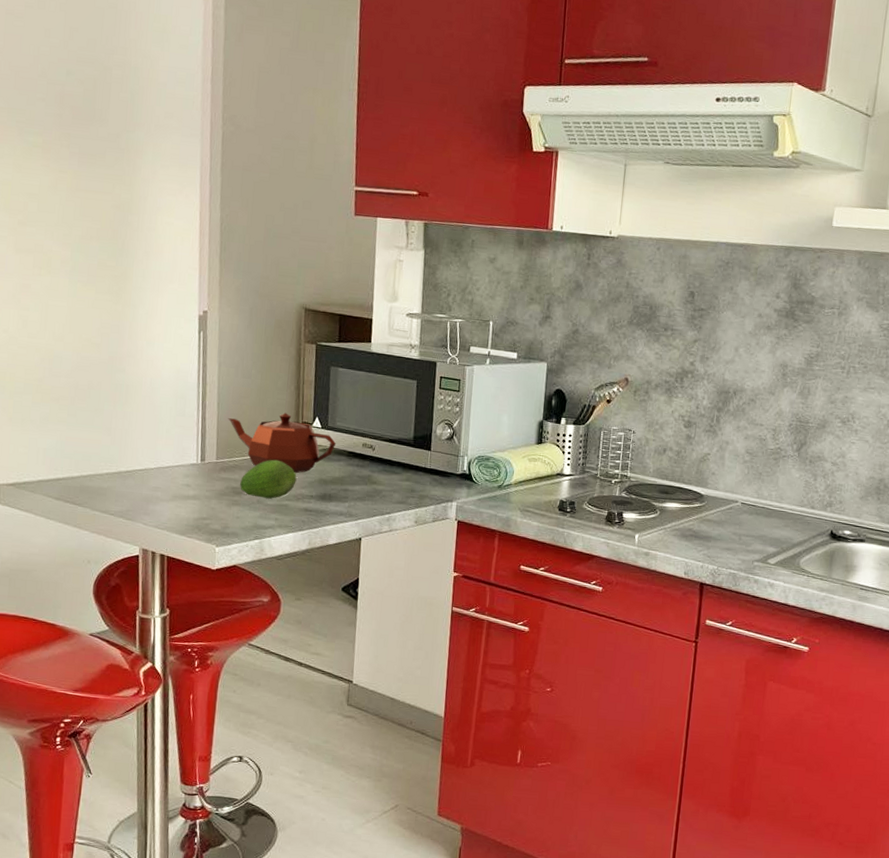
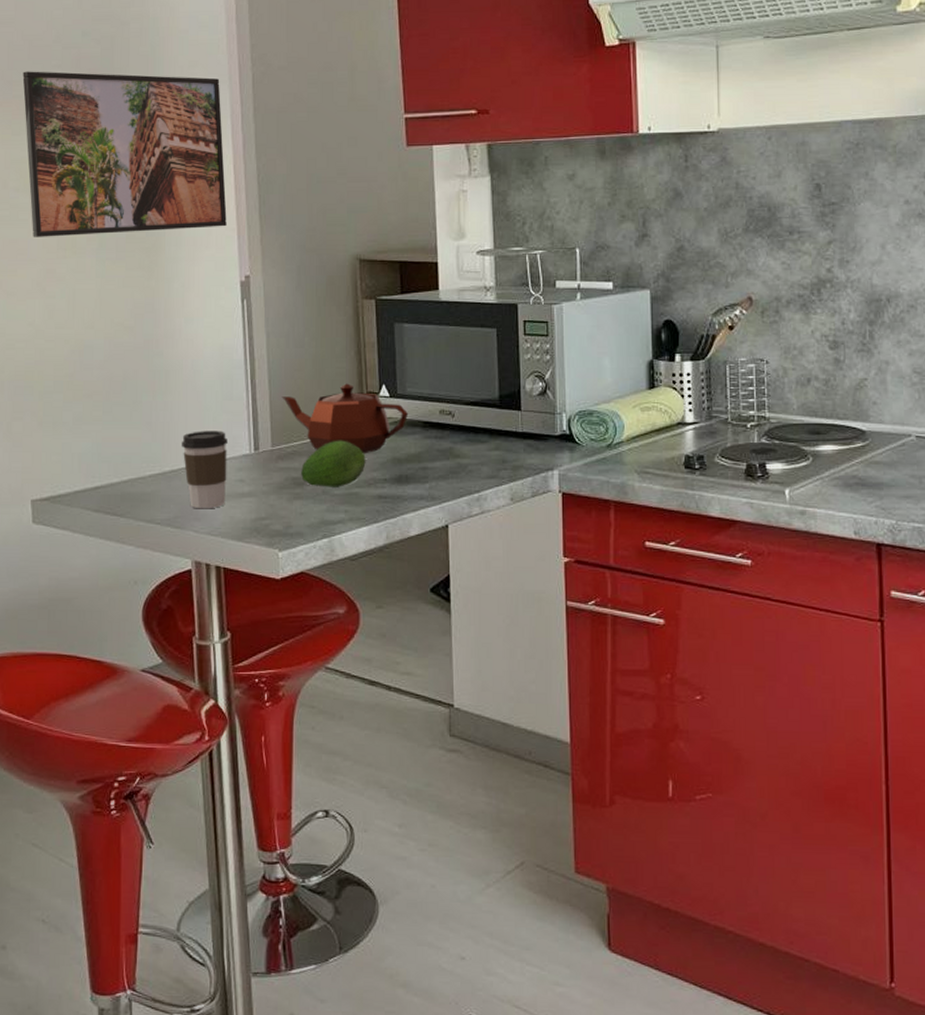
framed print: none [8,100,193,266] -> present [22,71,227,237]
coffee cup: none [137,439,178,506] -> present [182,431,227,509]

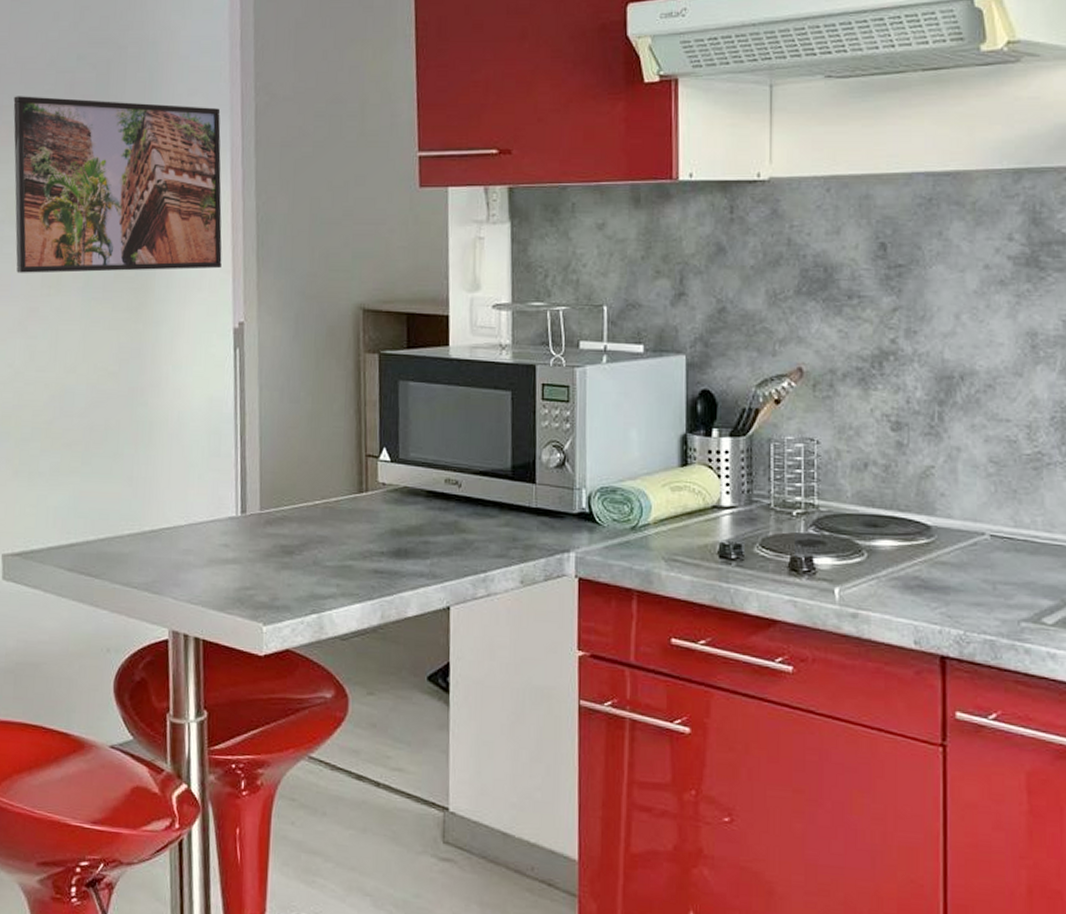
coffee cup: present [182,431,227,509] -> none [164,488,213,575]
teapot: present [281,383,409,454] -> none [273,444,411,524]
fruit: present [301,440,366,487] -> none [291,506,362,559]

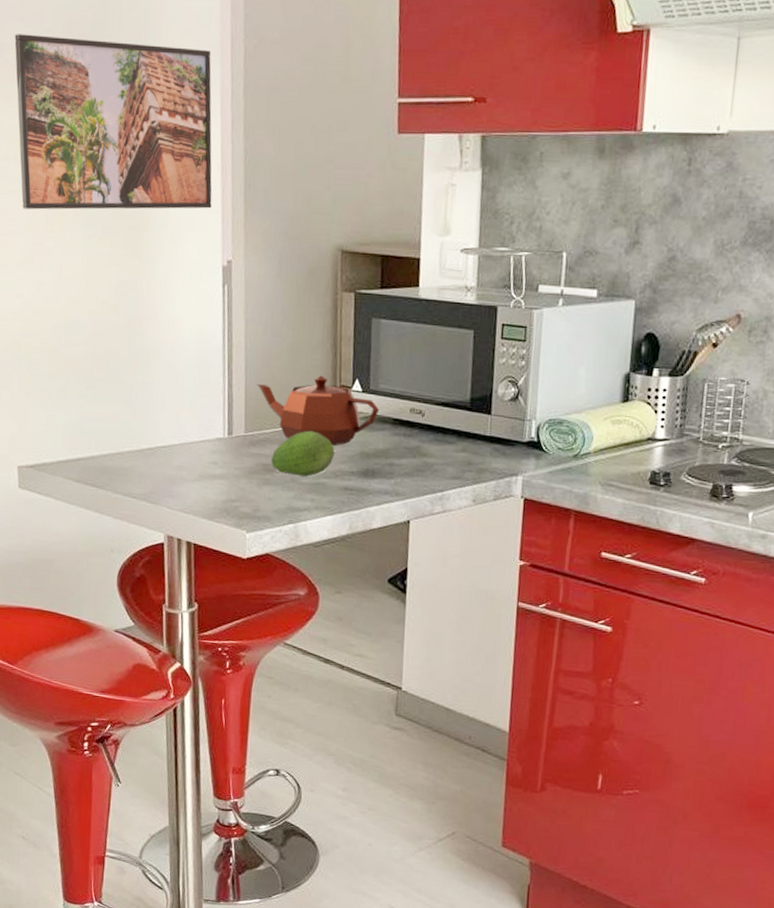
teapot: none [273,444,411,524] -> present [257,375,380,447]
fruit: none [291,506,362,559] -> present [271,430,335,477]

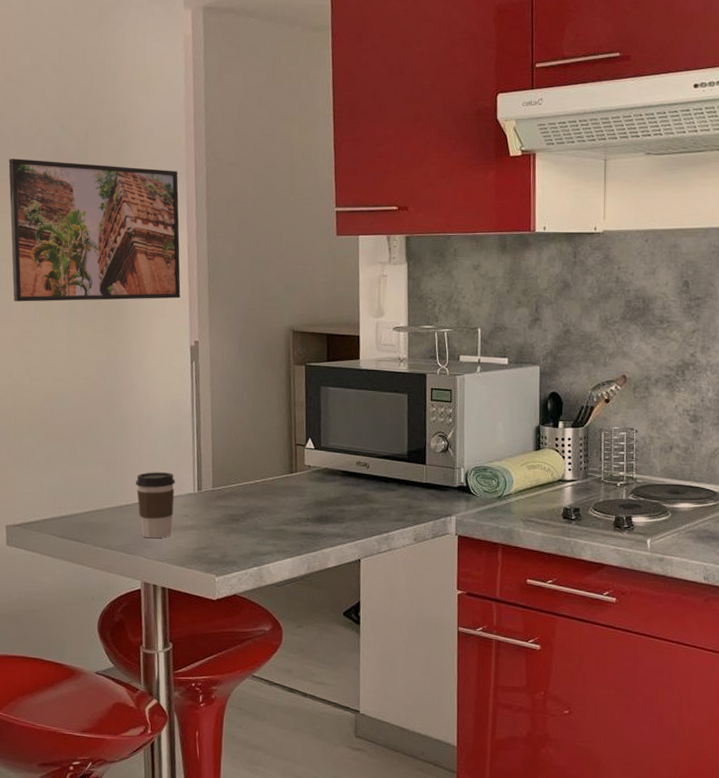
coffee cup: none [159,412,203,488] -> present [136,472,175,539]
teapot: present [257,375,380,447] -> none [222,436,330,497]
fruit: present [271,430,335,477] -> none [237,484,293,524]

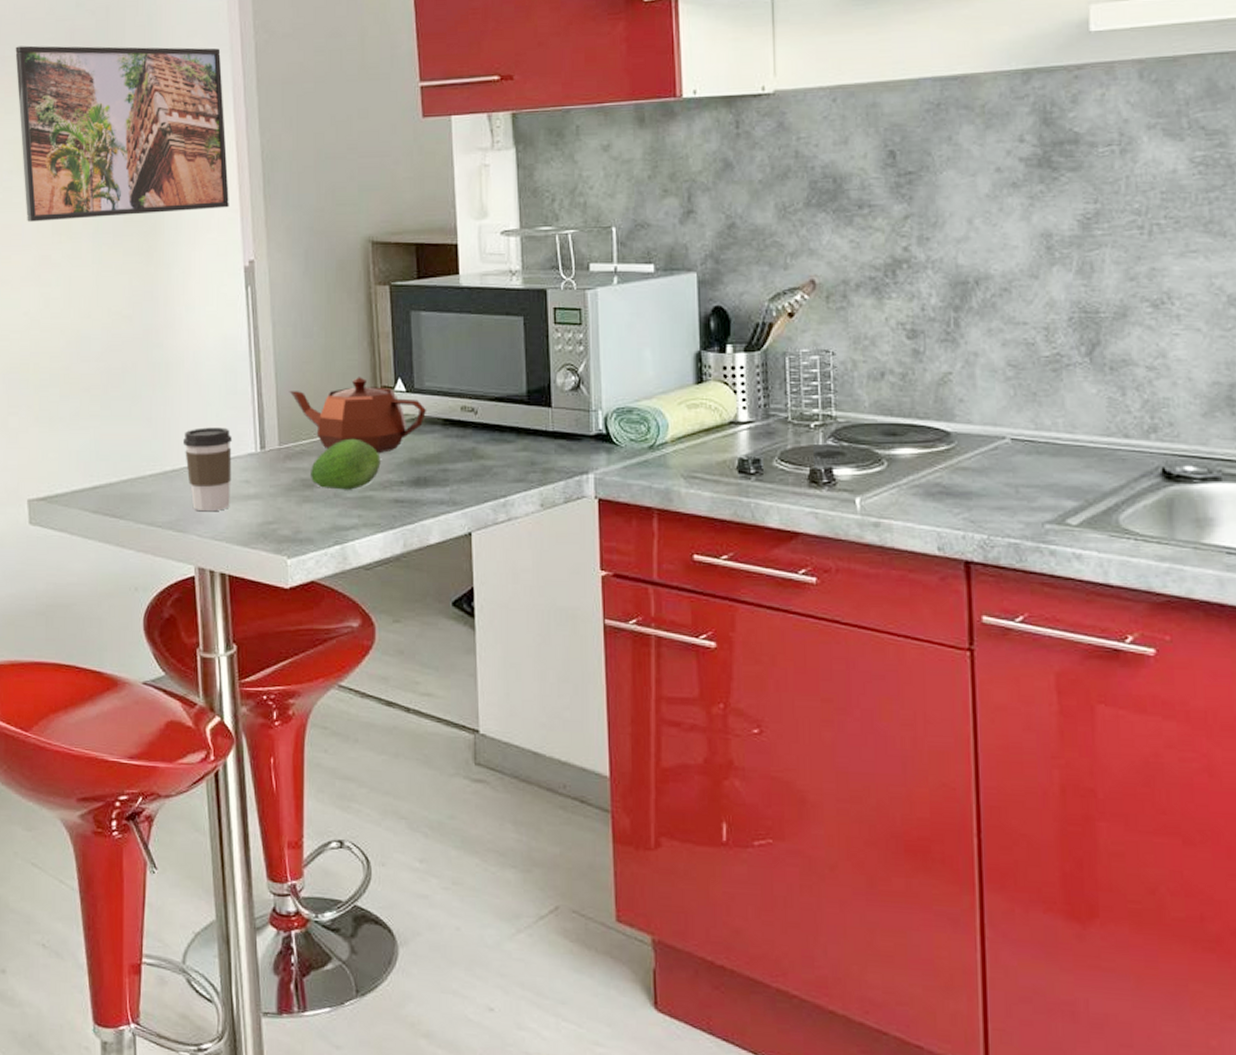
teapot: none [222,436,330,497] -> present [289,377,427,454]
fruit: none [237,484,293,524] -> present [311,438,381,490]

